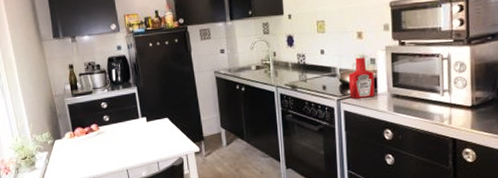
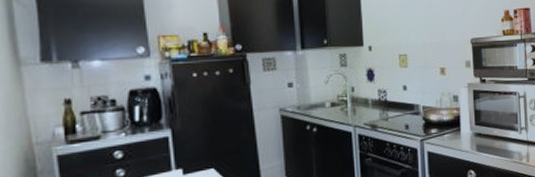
ketchup bottle: present [348,54,375,99] -> none [431,91,458,139]

